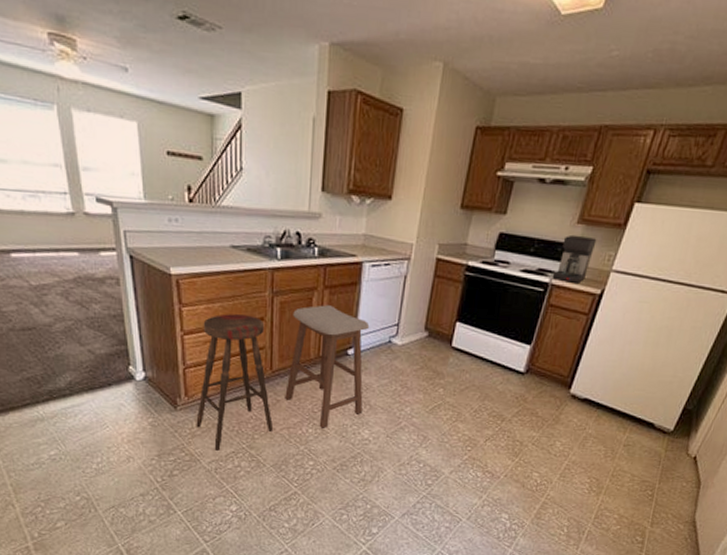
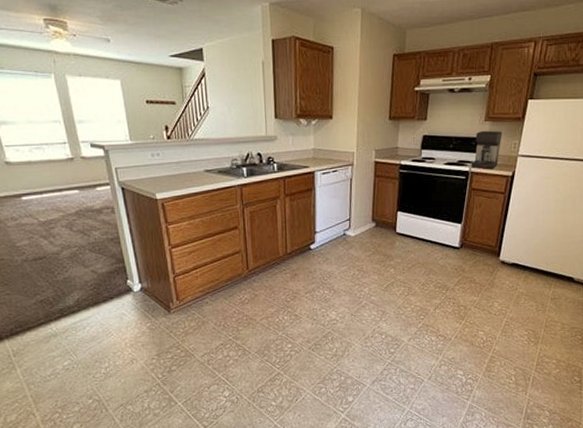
bar stool: present [196,314,273,451] -> none [187,226,253,345]
bar stool: present [285,305,370,428] -> none [261,210,328,314]

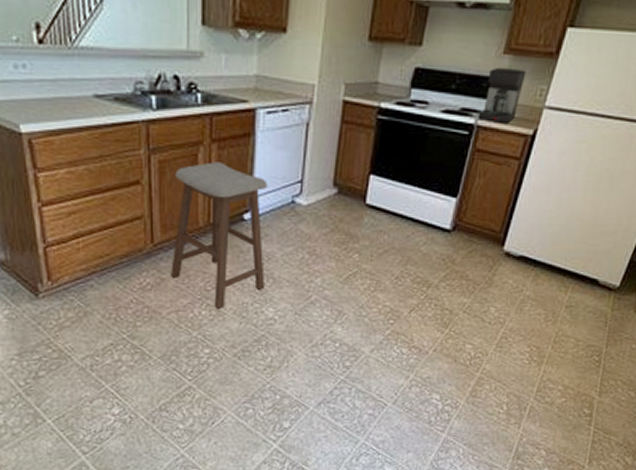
bar stool: none [261,210,328,314] -> present [171,162,268,309]

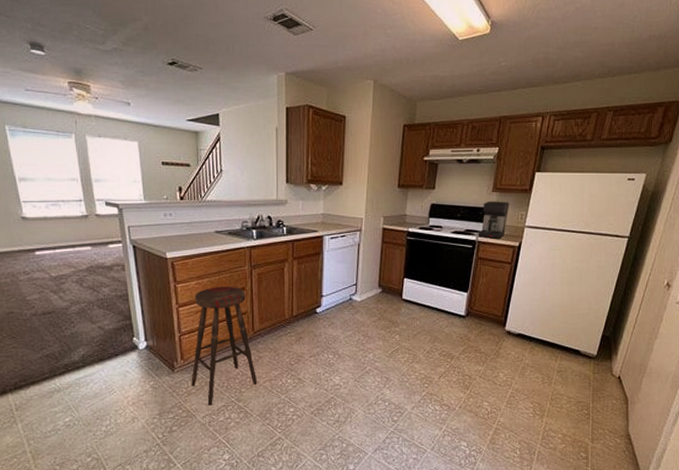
bar stool: none [63,178,158,344] -> present [191,287,257,405]
bar stool: present [171,162,268,309] -> none [266,273,333,378]

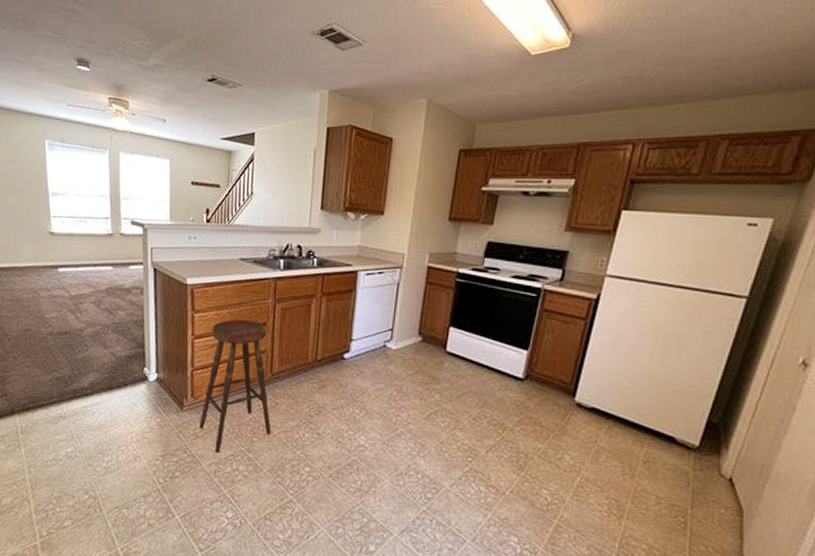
coffee maker: present [478,201,510,239] -> none [544,241,587,288]

